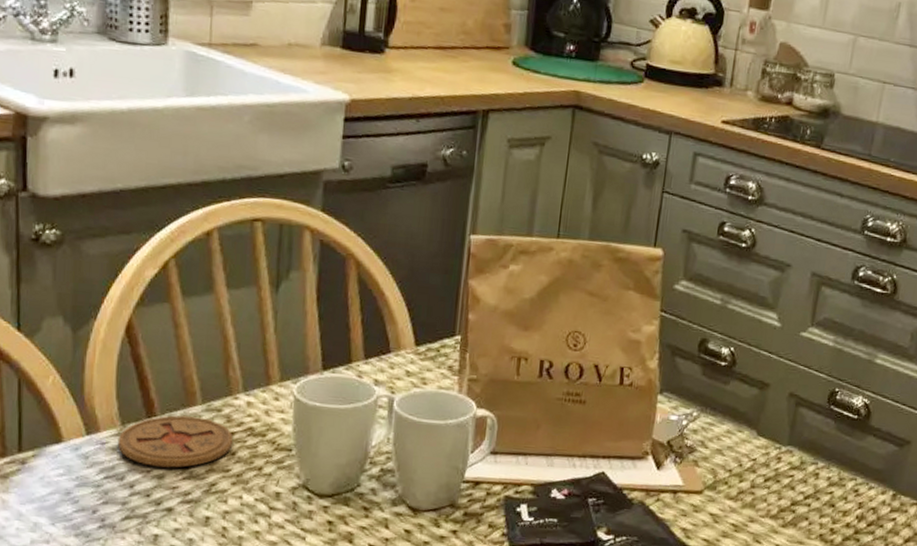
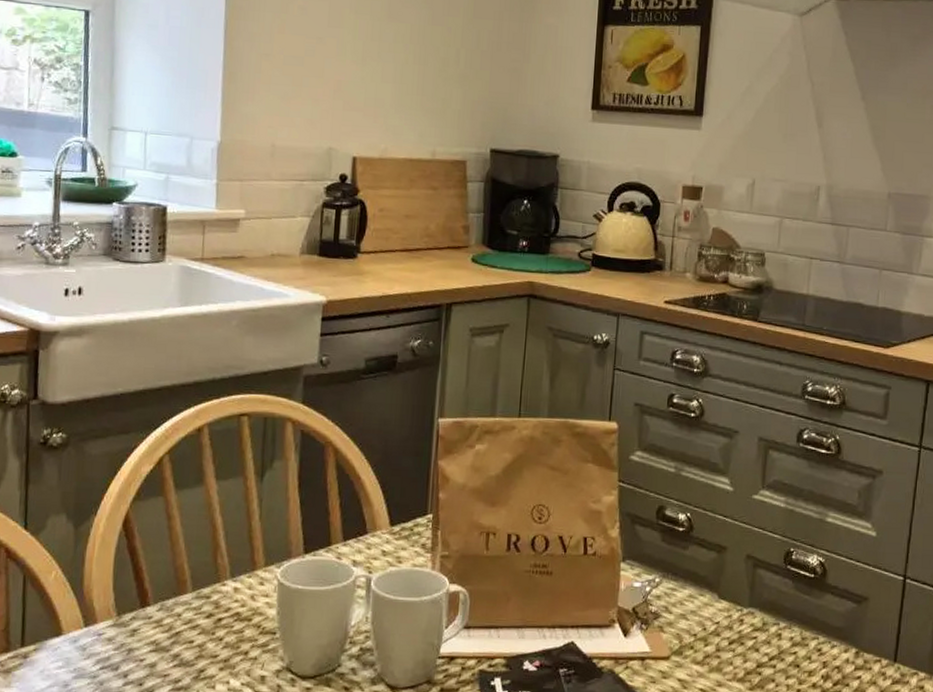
coaster: present [117,415,234,468] -> none [113,604,222,656]

